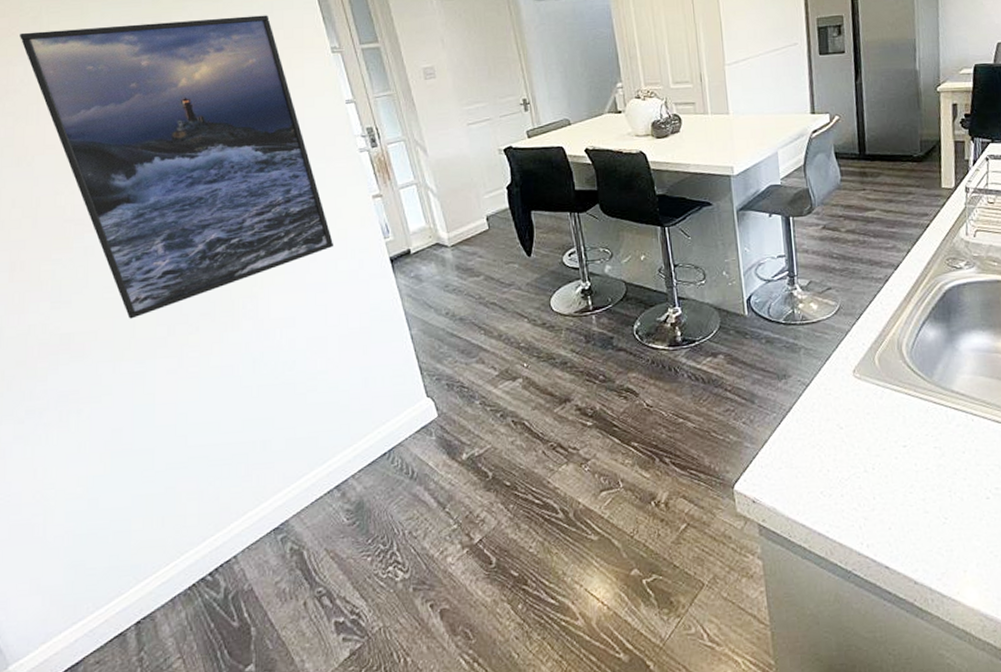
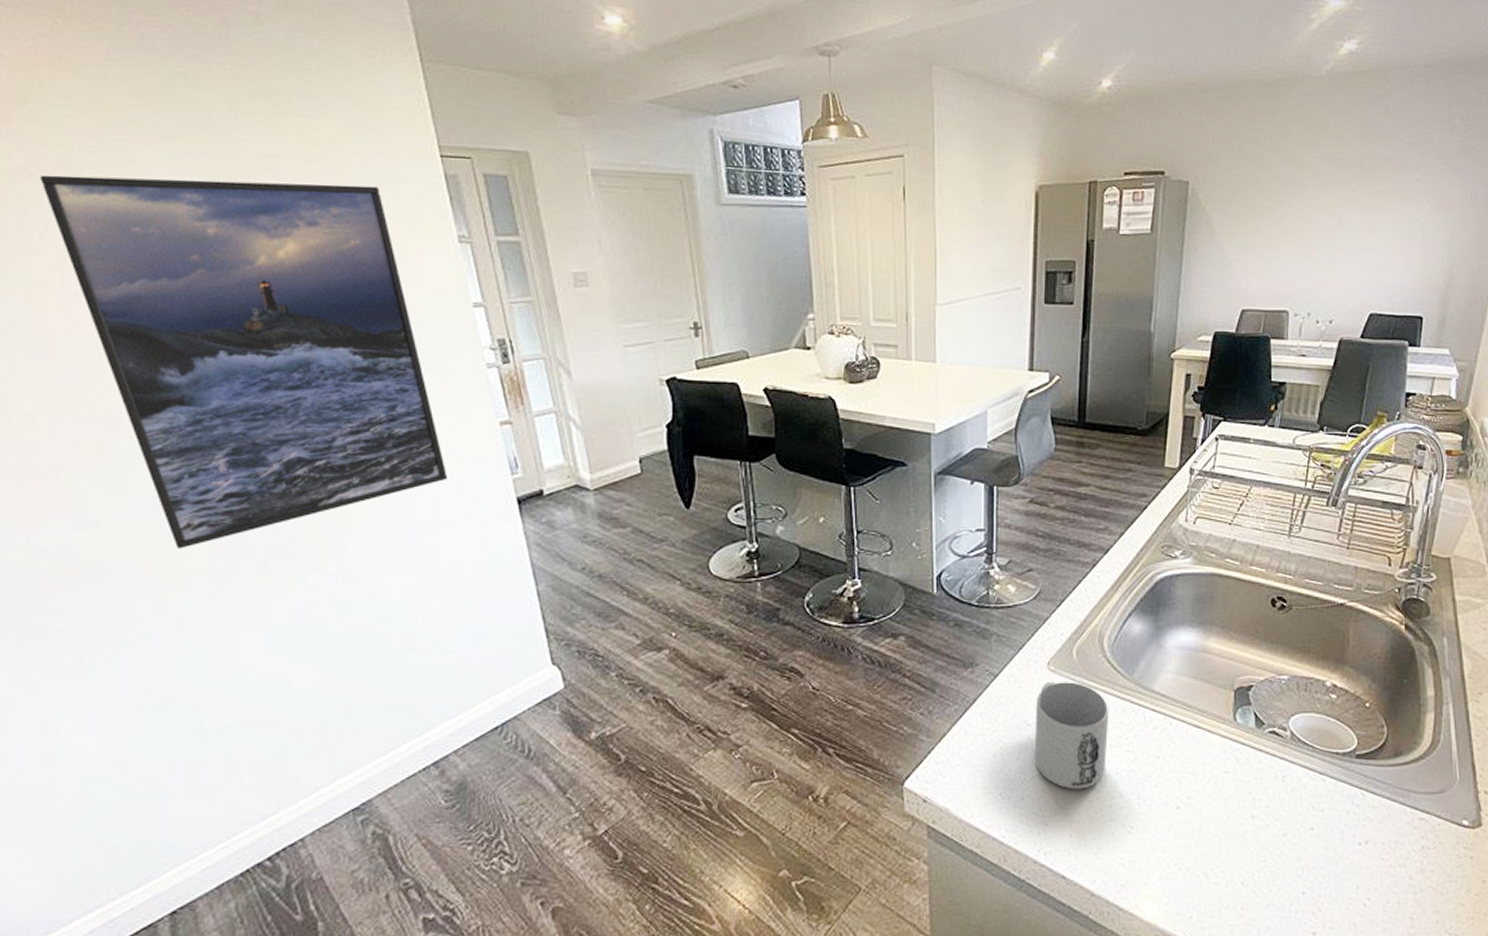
mug: none [845,387,916,486] -> present [1034,681,1109,790]

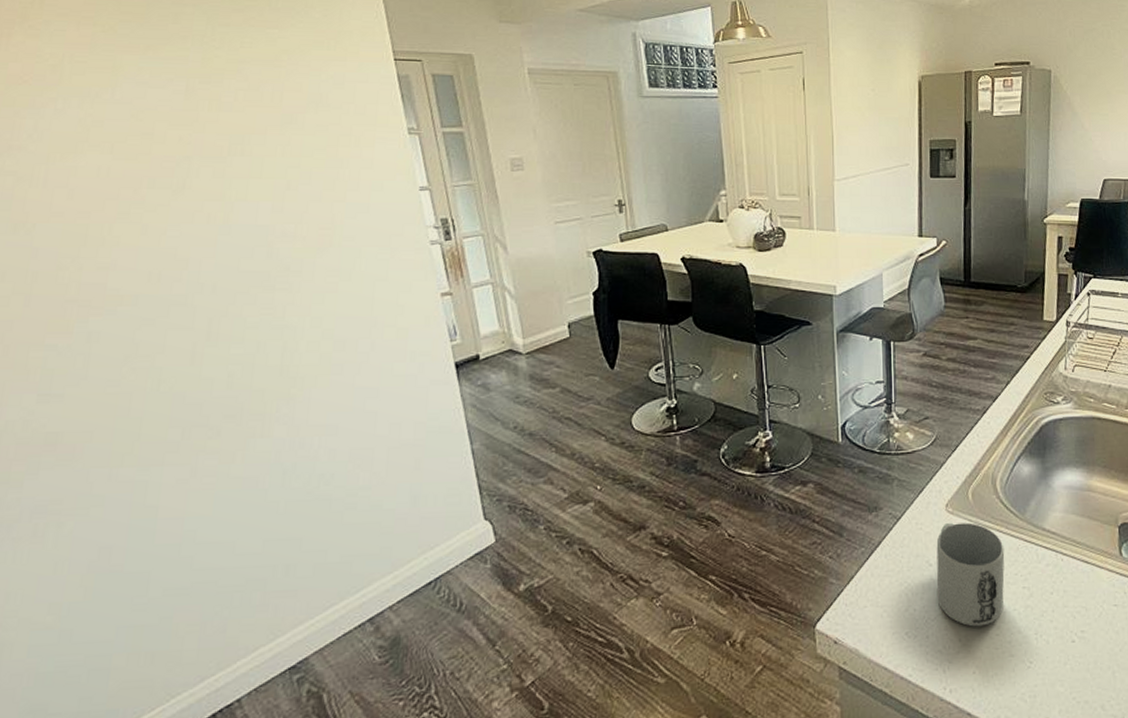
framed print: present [40,174,448,549] -> none [33,81,392,418]

